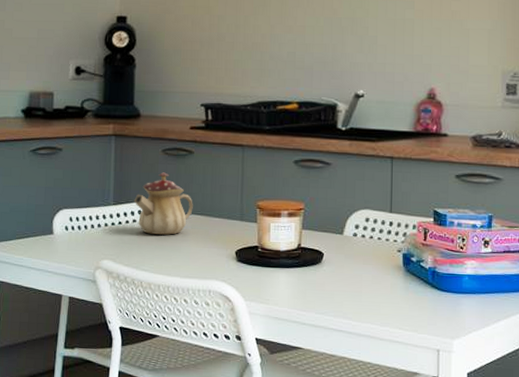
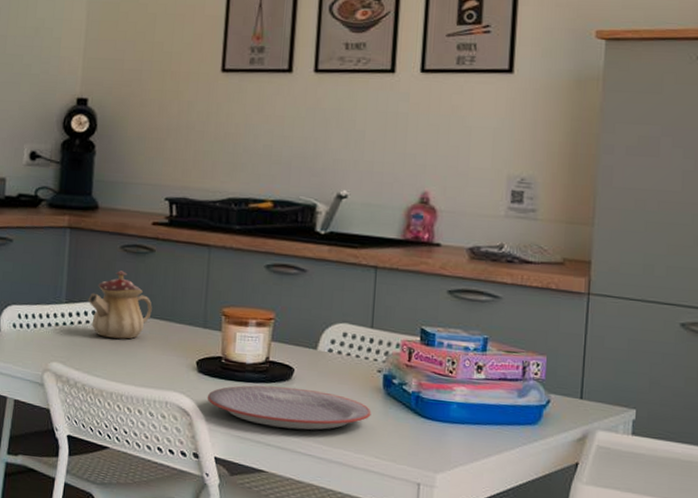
plate: none [246,270,394,308] -> present [207,385,372,430]

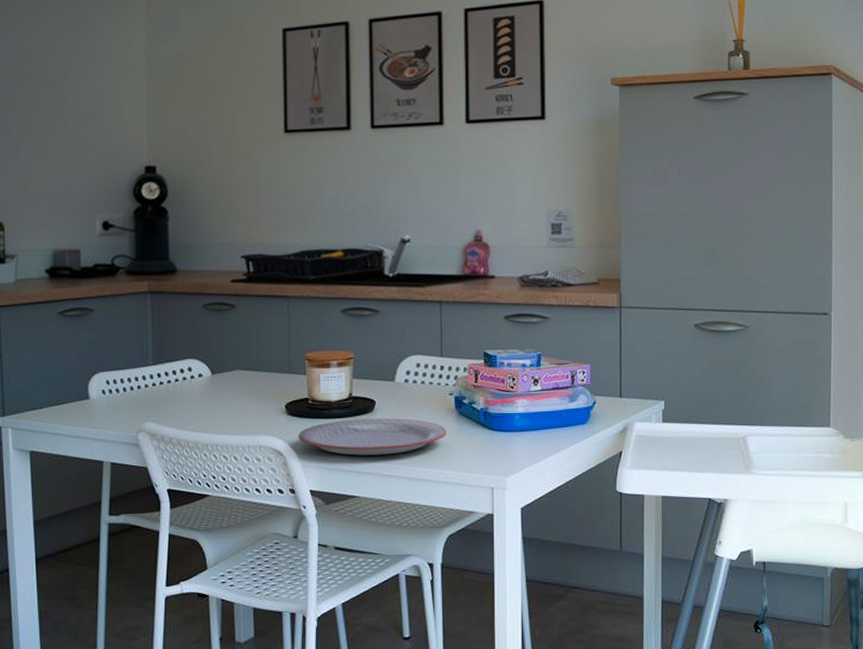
teapot: present [88,270,152,339] -> none [175,328,238,393]

